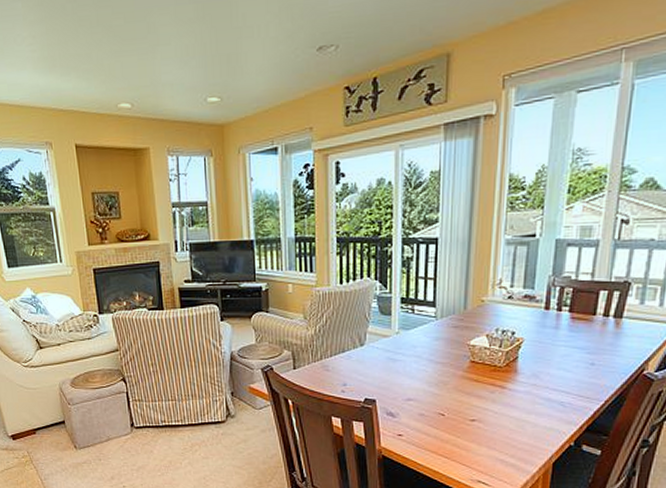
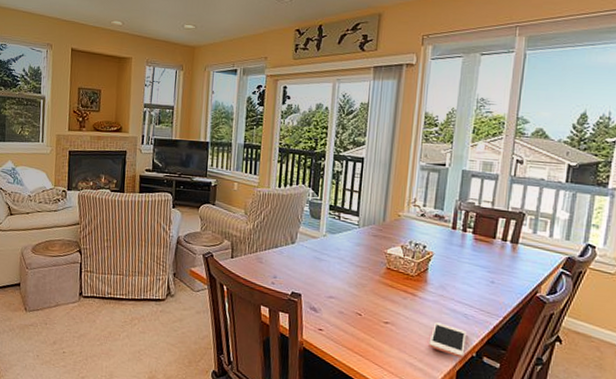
cell phone: none [521,414,563,450] -> present [429,322,466,359]

